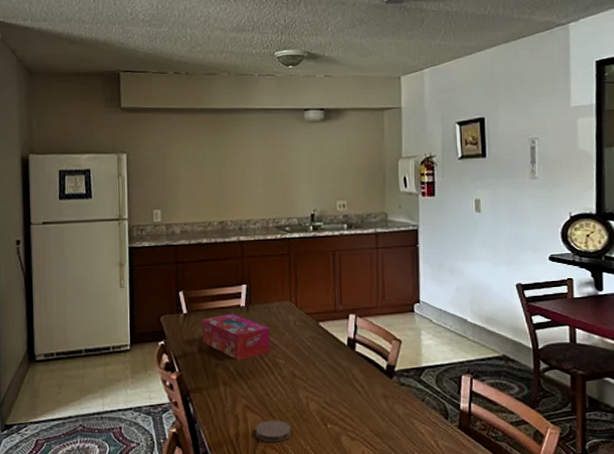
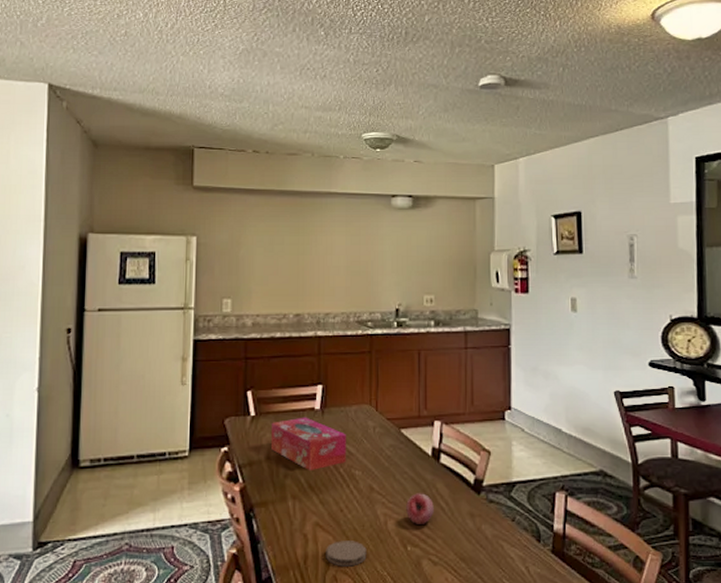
fruit: none [325,378,351,405] -> present [406,493,434,524]

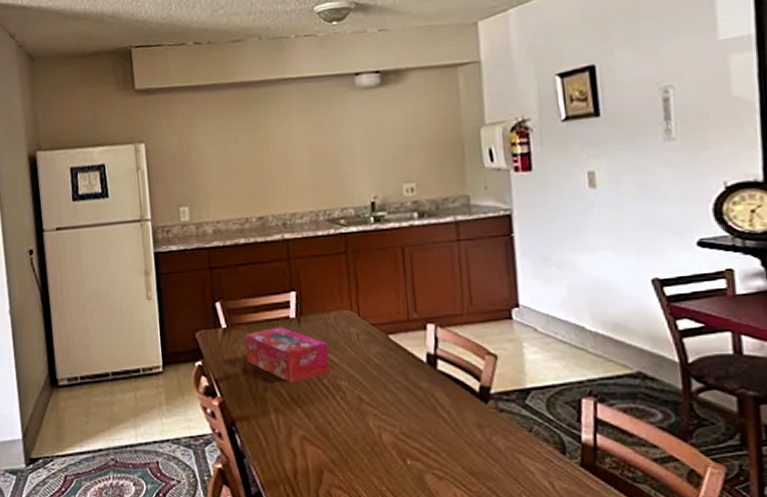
coaster: present [326,541,367,567] -> none [316,454,362,481]
fruit: present [406,493,434,524] -> none [401,403,435,437]

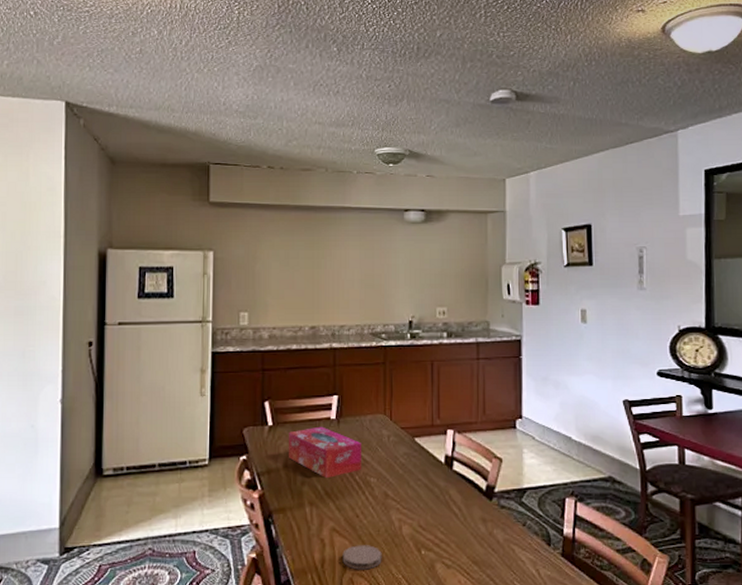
coaster: none [316,454,362,481] -> present [342,545,382,570]

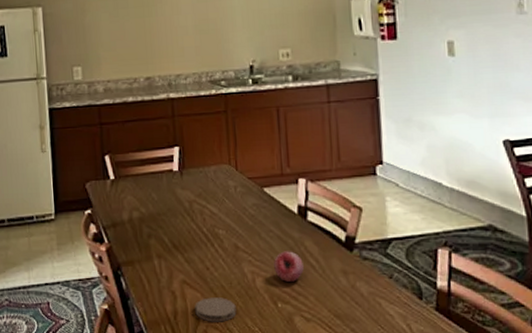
tissue box: present [288,426,362,479] -> none [131,178,209,231]
fruit: none [420,499,447,529] -> present [274,251,304,282]

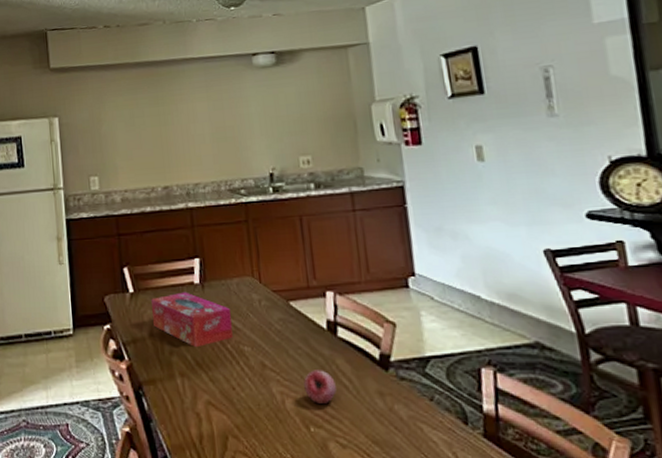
tissue box: none [131,178,209,231] -> present [151,292,233,348]
coaster: present [195,297,237,322] -> none [221,420,266,448]

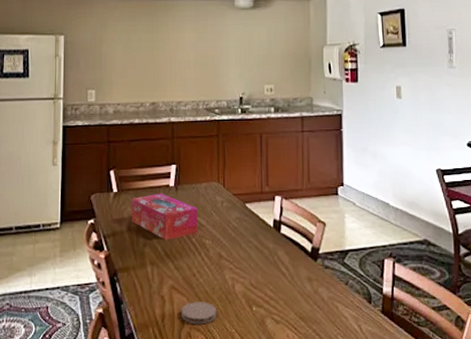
coaster: none [221,420,266,448] -> present [181,302,217,325]
fruit: present [303,370,337,403] -> none [251,260,276,287]

